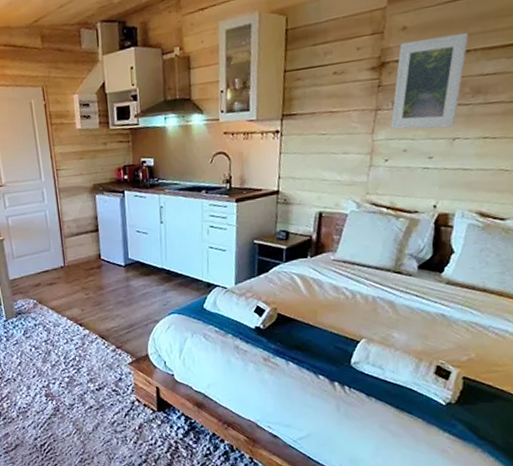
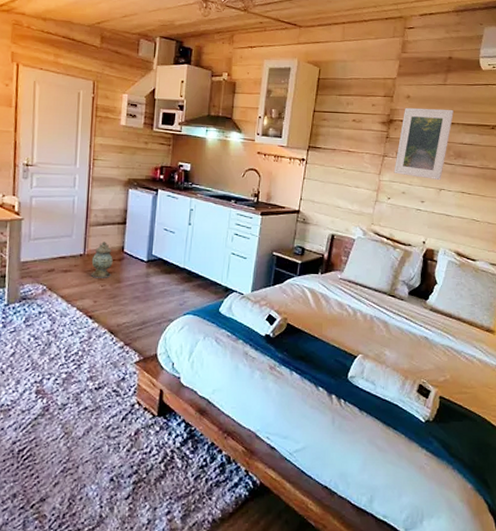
lantern: none [72,251,93,288] -> present [90,242,113,278]

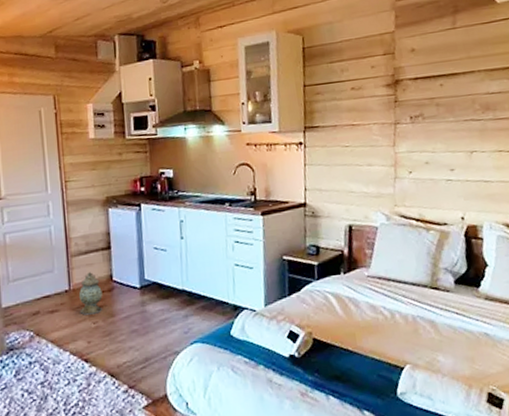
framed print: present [394,107,454,181] -> none [410,55,472,143]

